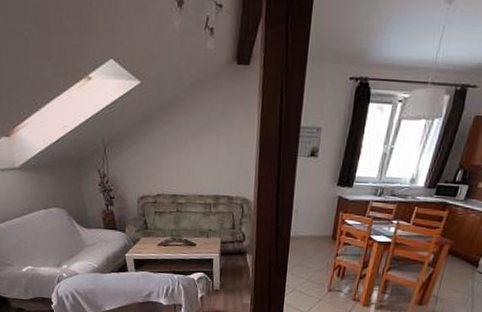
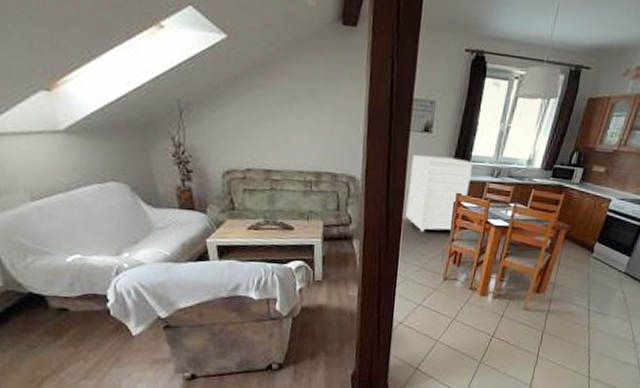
storage cabinet: none [293,178,356,247] -> present [406,155,473,232]

